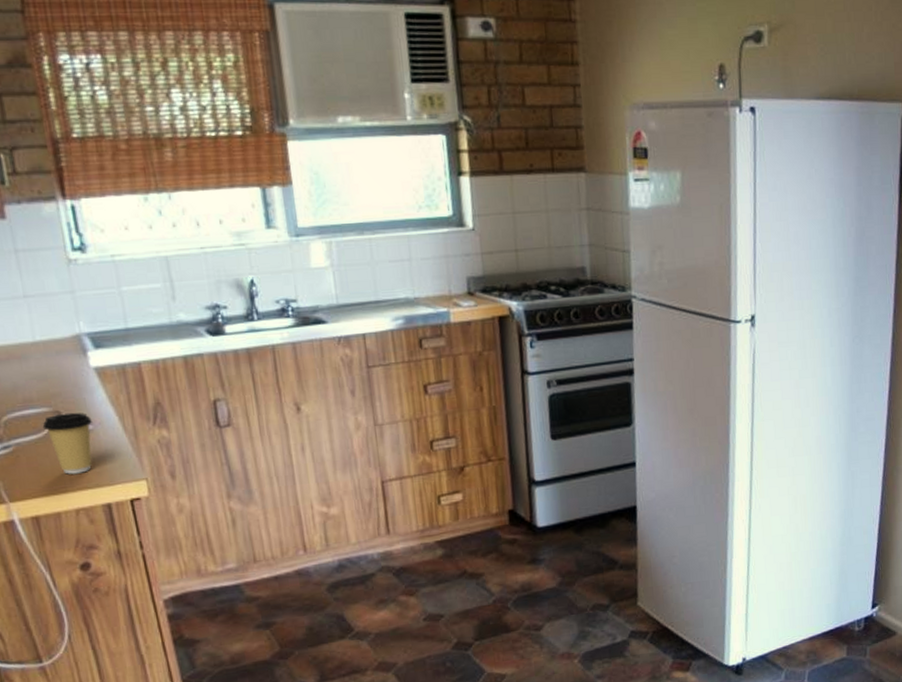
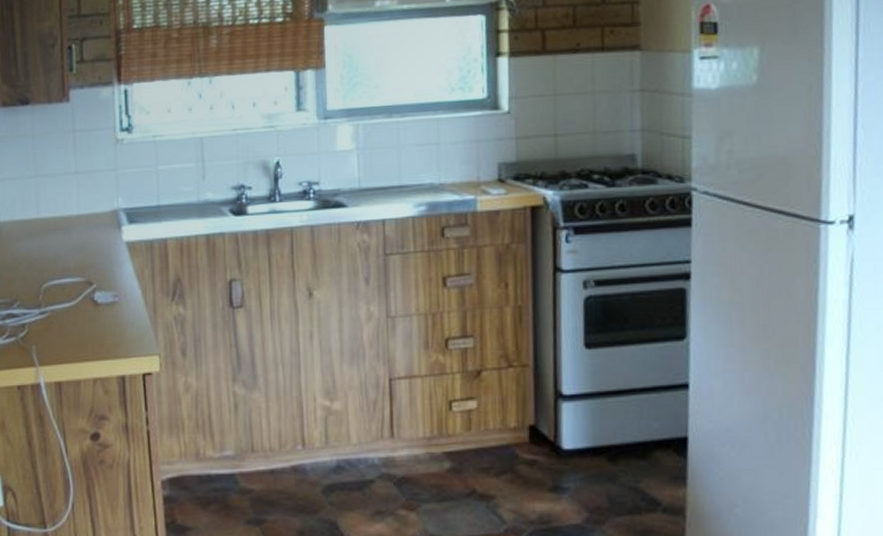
coffee cup: present [42,412,92,474] -> none [75,283,118,344]

